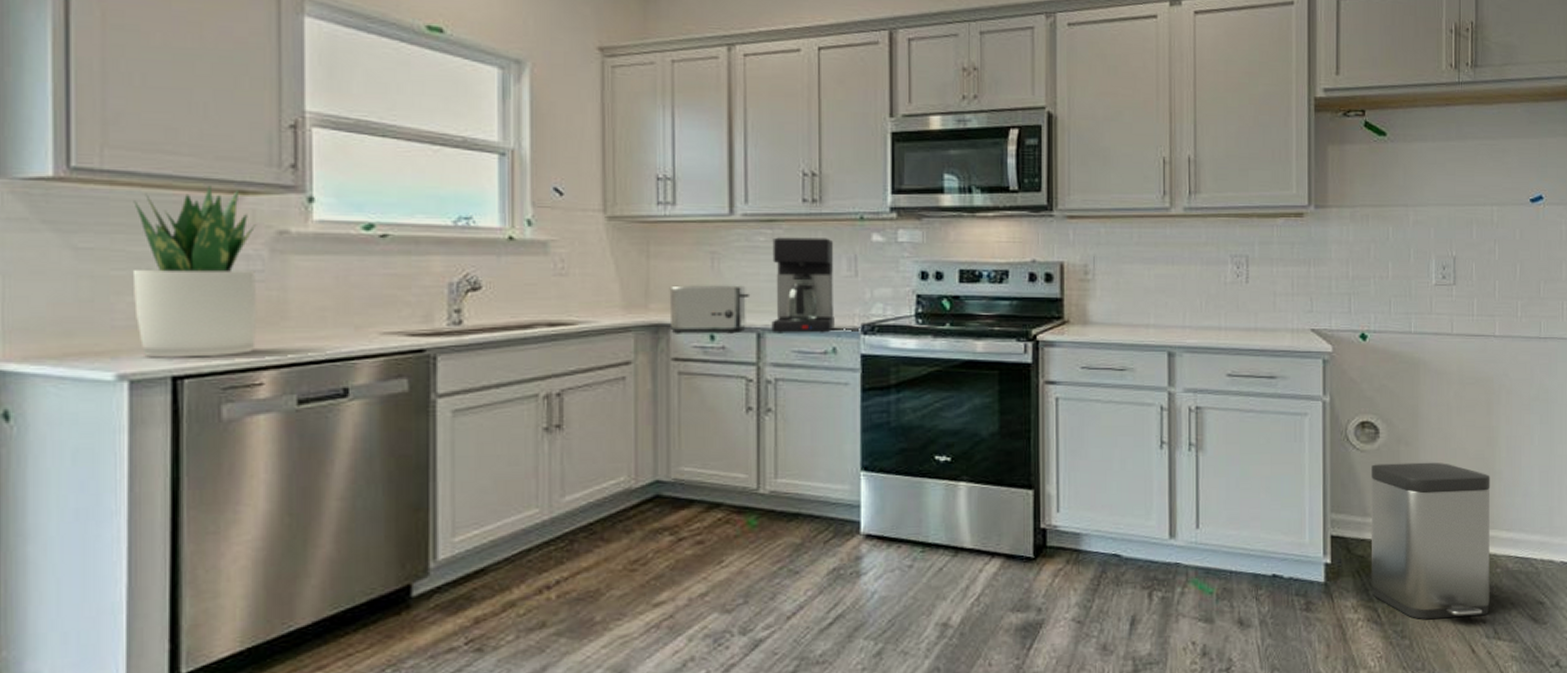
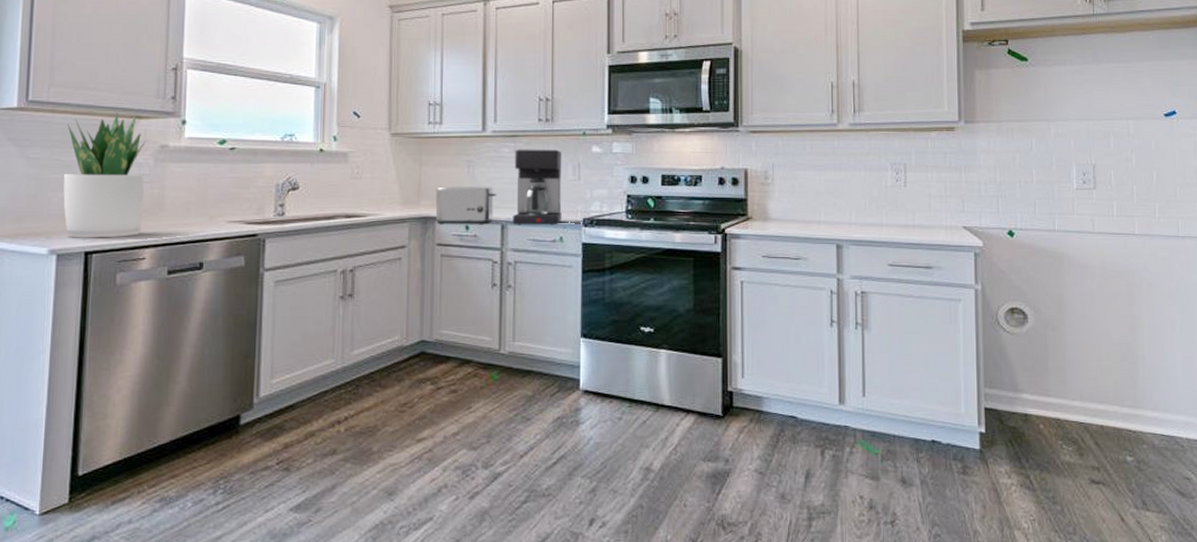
pedal bin: present [1371,462,1491,620] -> none [1021,345,1137,488]

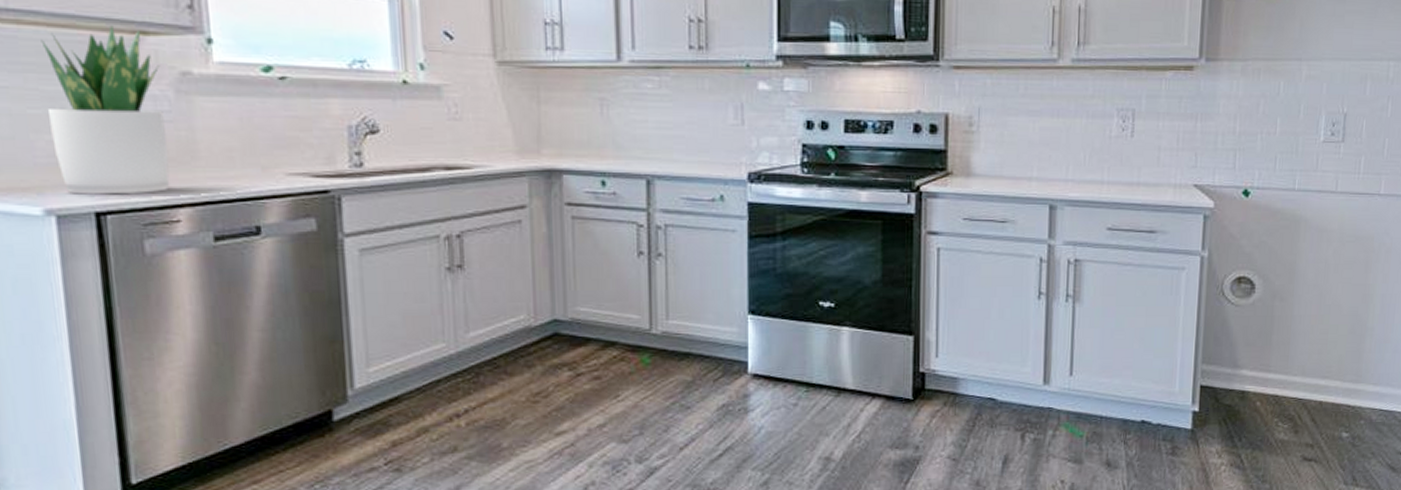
toaster: present [435,186,497,225] -> none [560,131,640,180]
coffee maker: present [512,149,562,225] -> none [660,84,722,181]

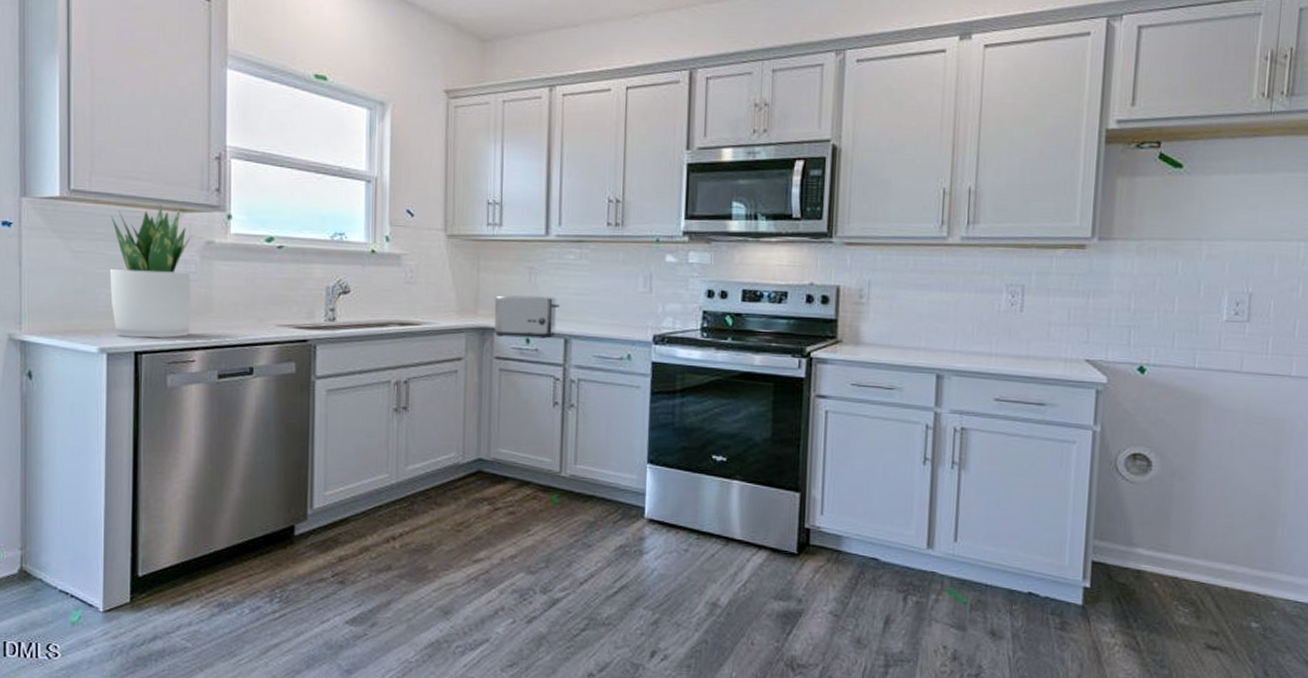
toaster: none [560,131,640,180] -> present [493,295,561,339]

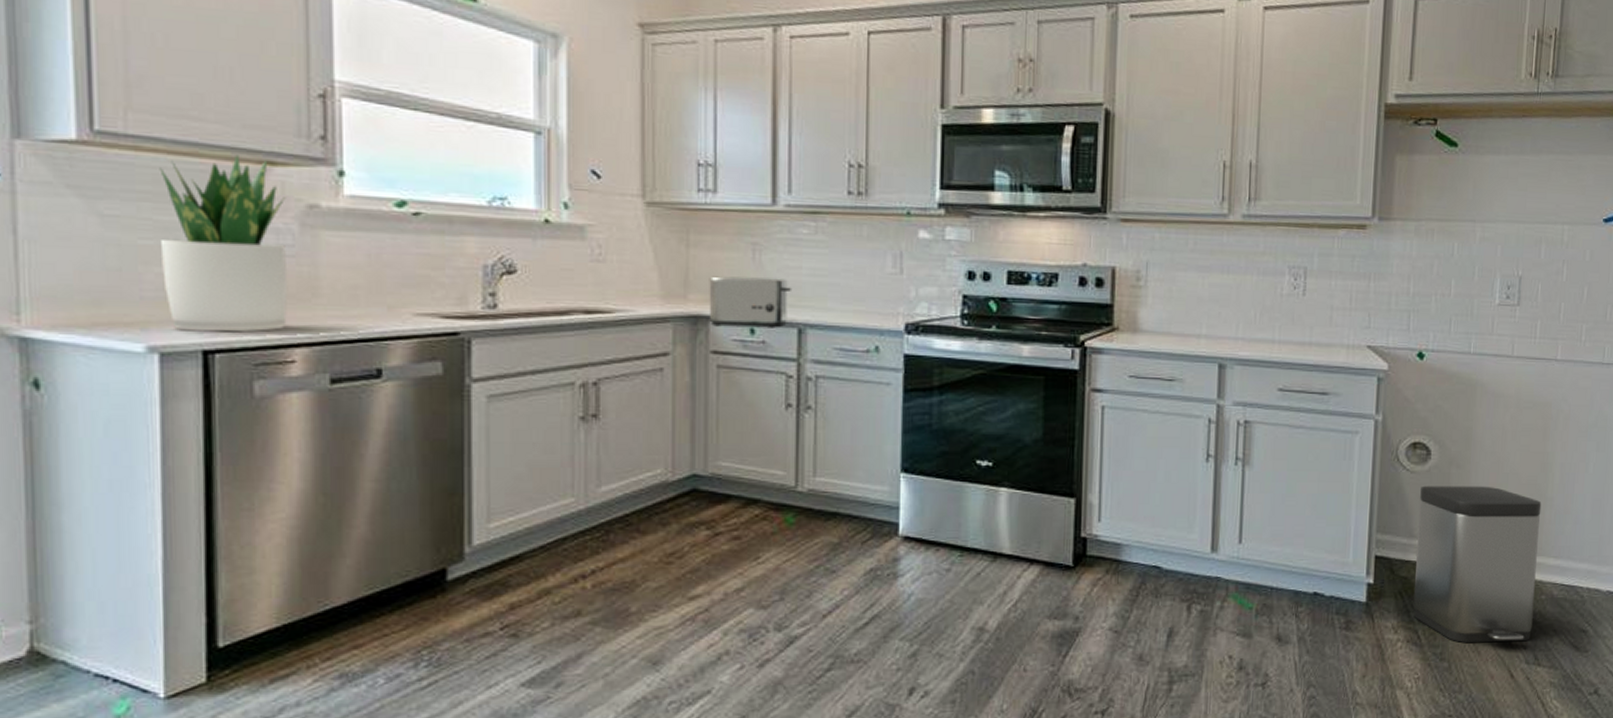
pedal bin: none [1131,496,1273,656] -> present [1413,486,1542,643]

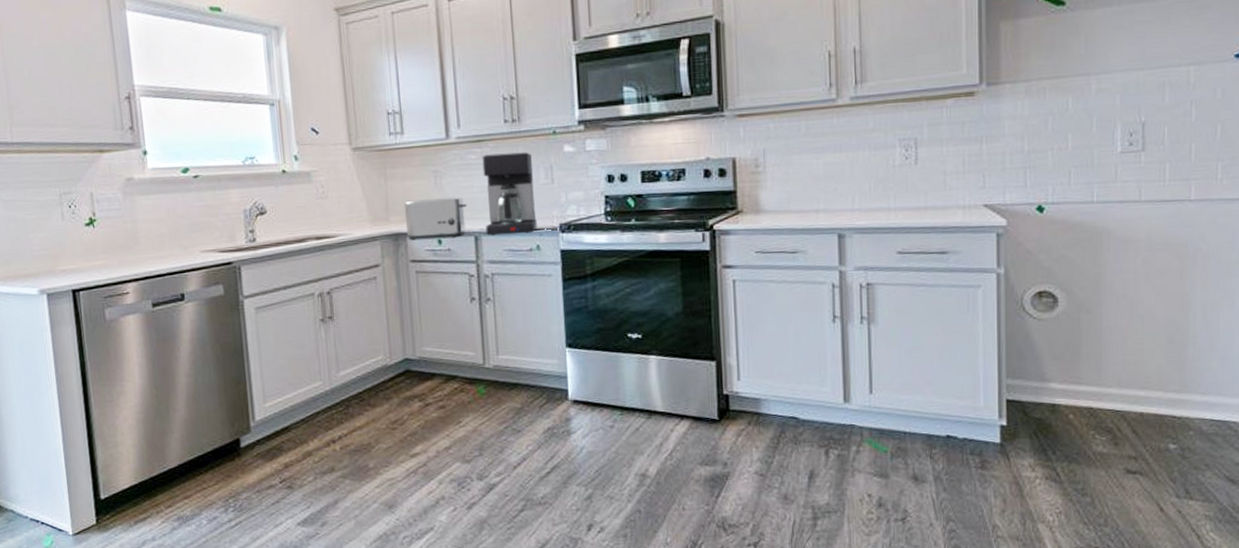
planter: present [159,155,289,332] -> none [34,148,121,277]
coffee maker: none [813,230,879,331] -> present [482,152,537,236]
pedal bin: present [1413,486,1542,643] -> none [1049,328,1183,479]

